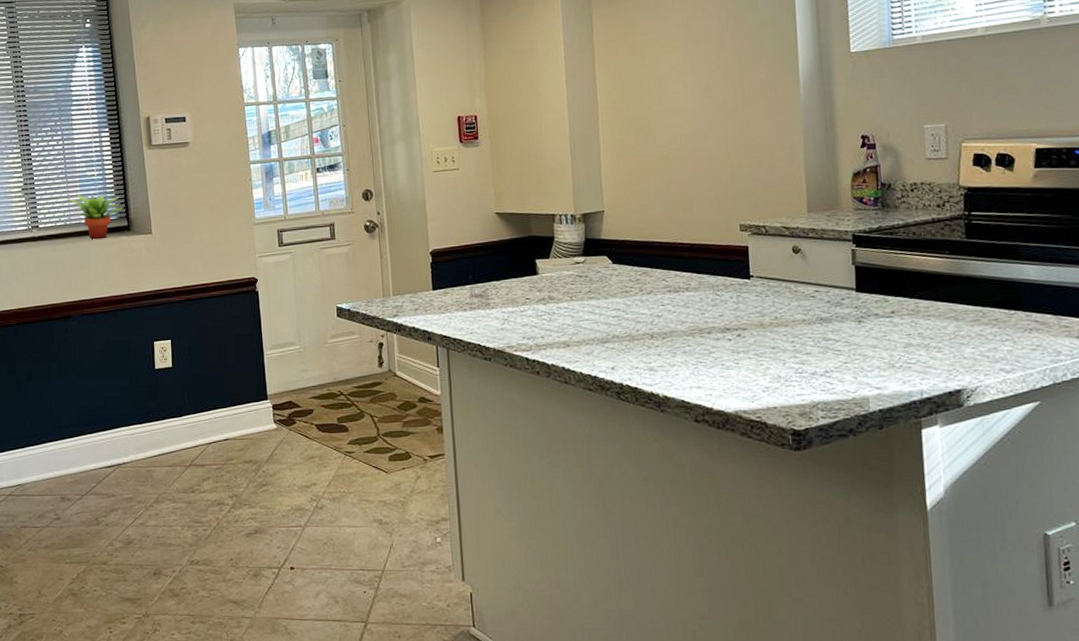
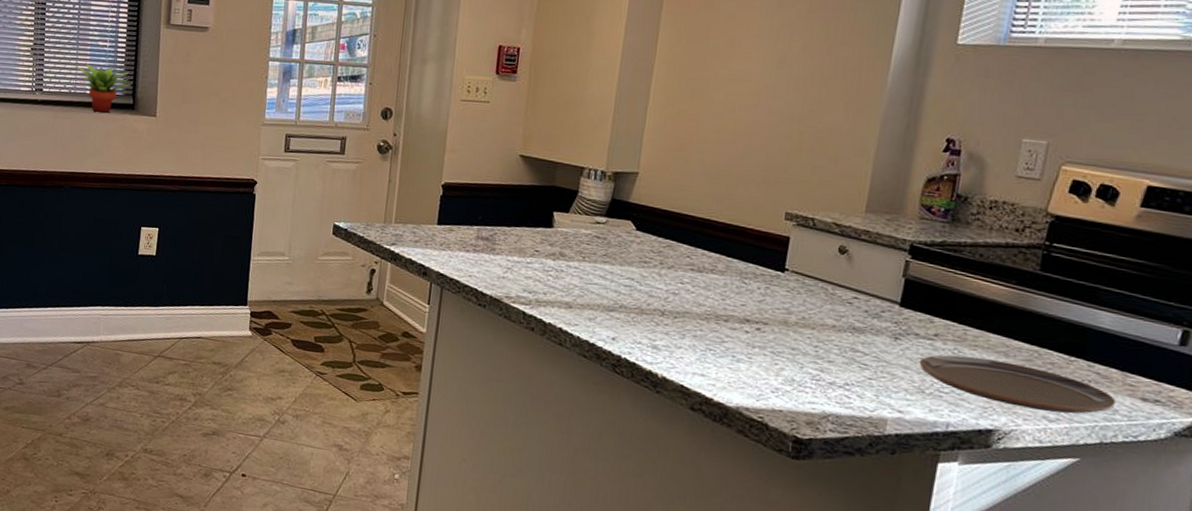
plate: none [884,325,1058,364] -> present [919,355,1116,414]

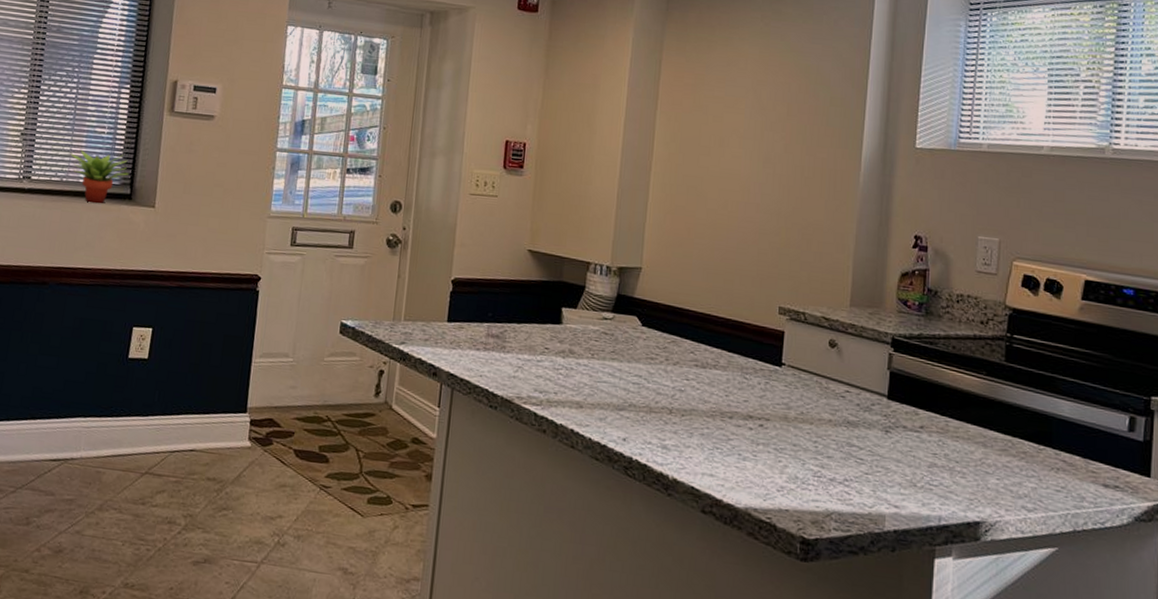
plate: present [919,355,1116,414] -> none [909,446,1082,503]

